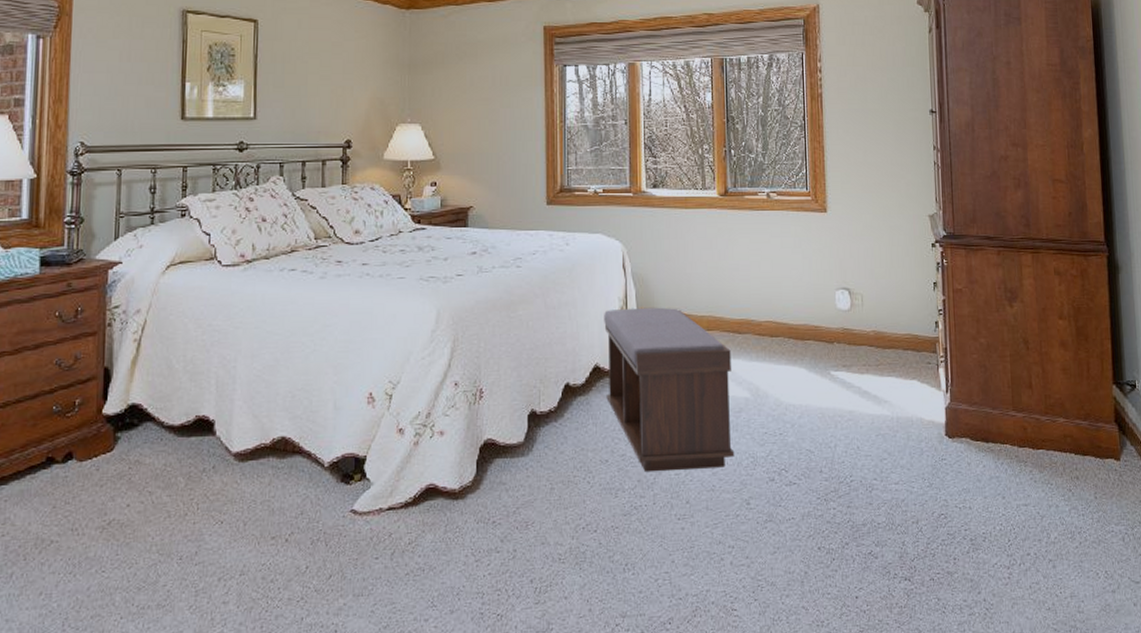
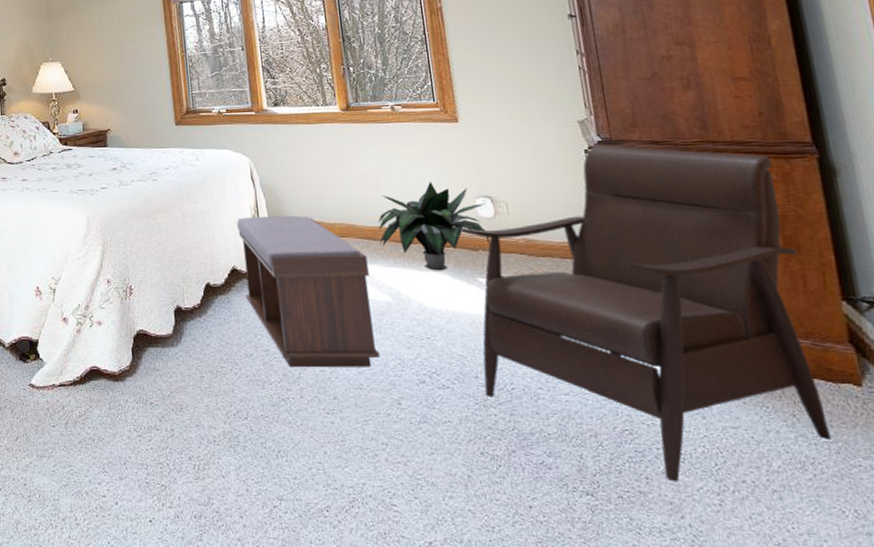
potted plant: none [744,272,844,365] -> present [378,181,489,271]
armchair: none [820,239,1095,560] -> present [461,145,832,482]

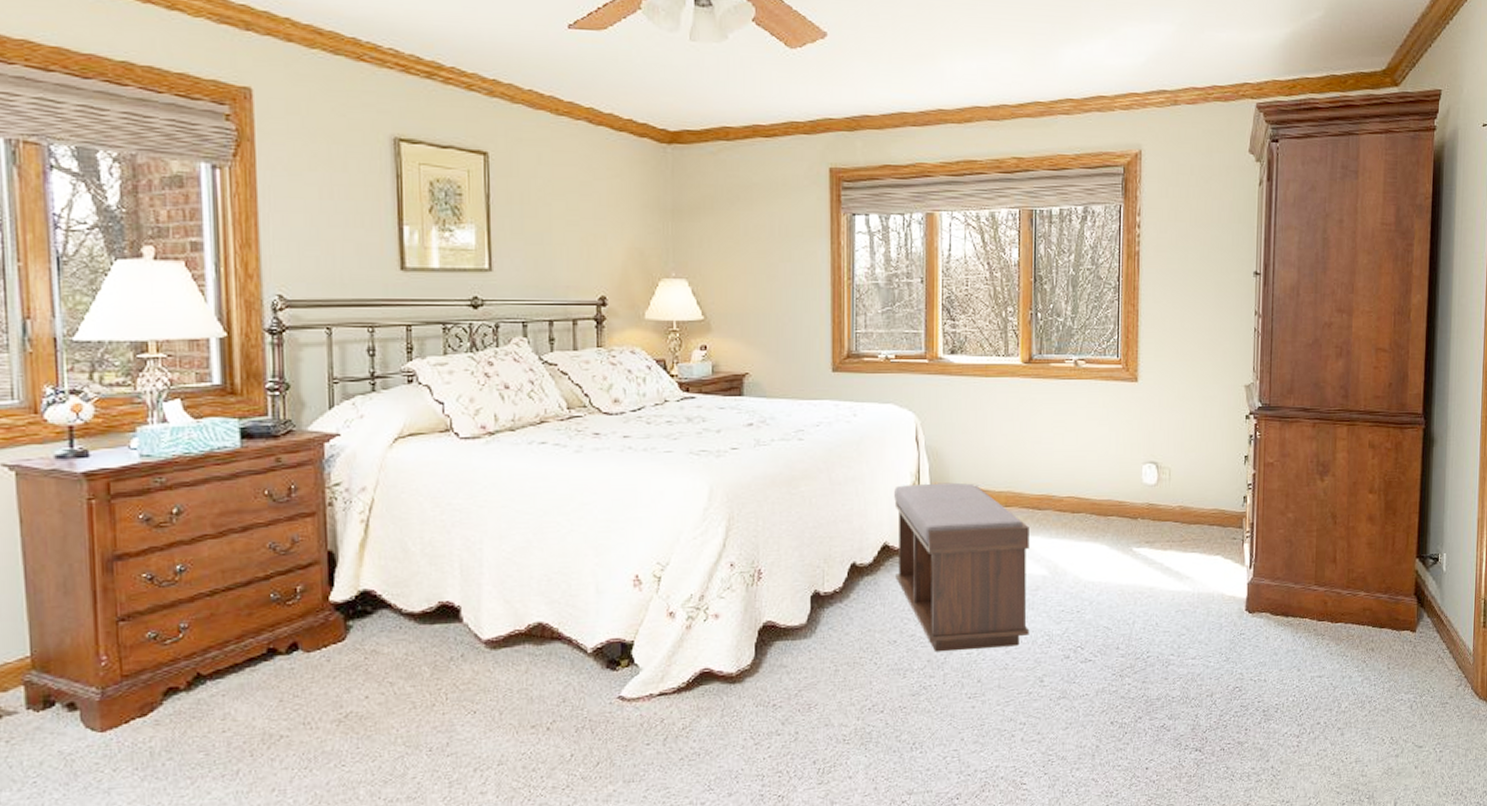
potted plant: present [378,181,489,271] -> none [1044,445,1150,542]
armchair: present [461,145,832,482] -> none [1122,411,1393,730]

